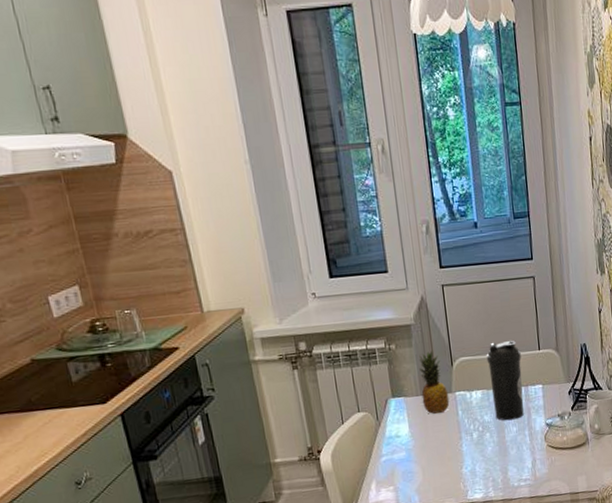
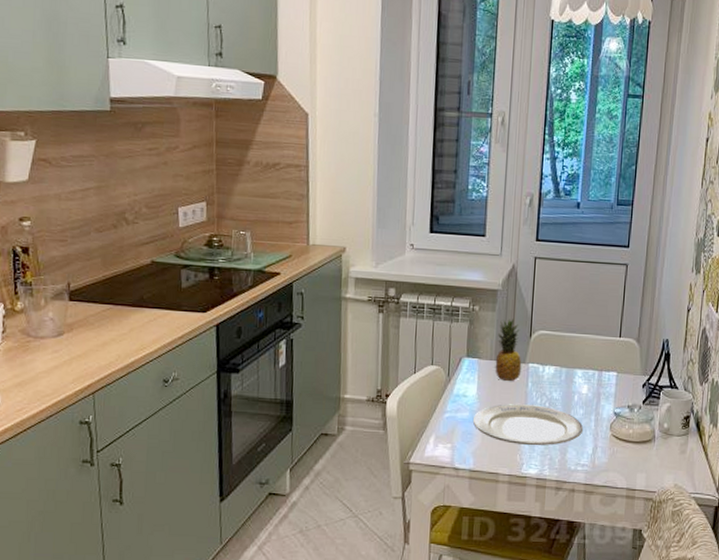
plate: none [410,431,520,474] -> present [472,404,584,446]
water bottle: present [486,340,524,421] -> none [564,321,601,402]

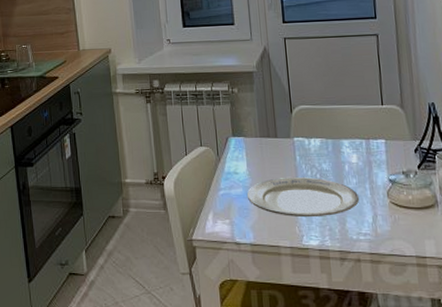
fruit: present [495,318,522,381] -> none [260,96,288,156]

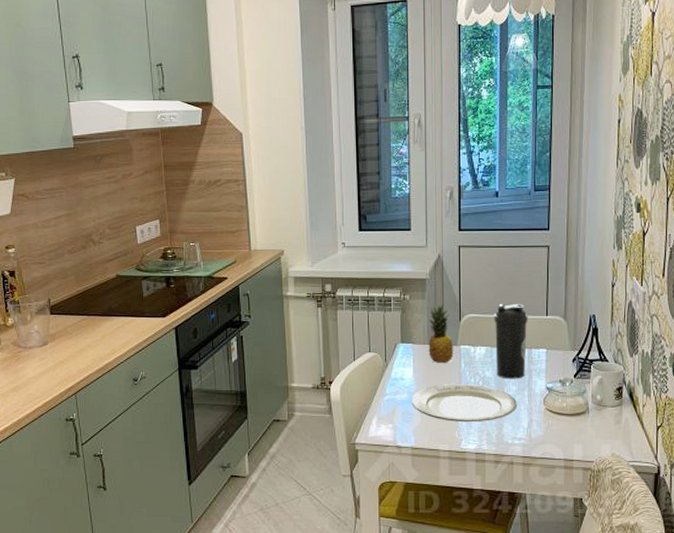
fruit: none [260,96,288,156] -> present [428,304,454,363]
water bottle: none [326,94,365,172] -> present [494,303,528,379]

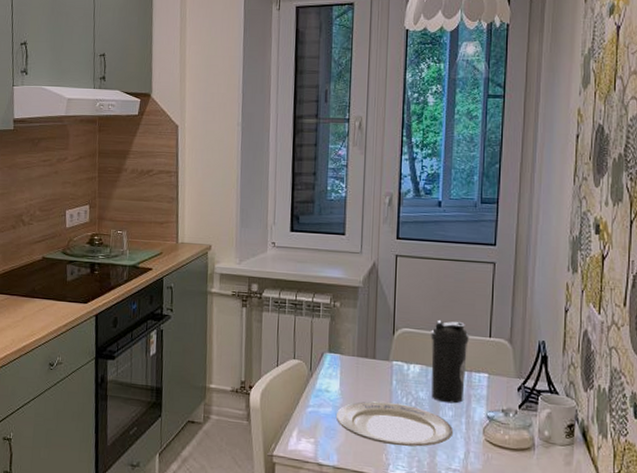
fruit: present [428,304,454,363] -> none [357,315,386,378]

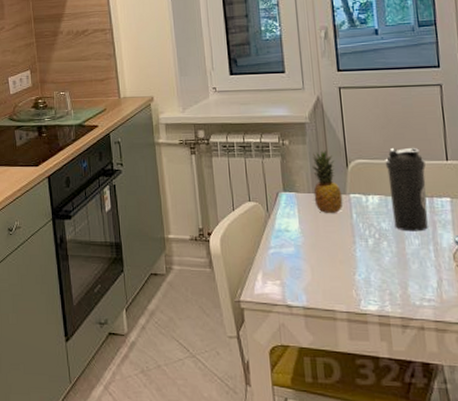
plate: present [335,401,454,447] -> none [299,237,423,280]
fruit: none [357,315,386,378] -> present [312,149,343,213]

